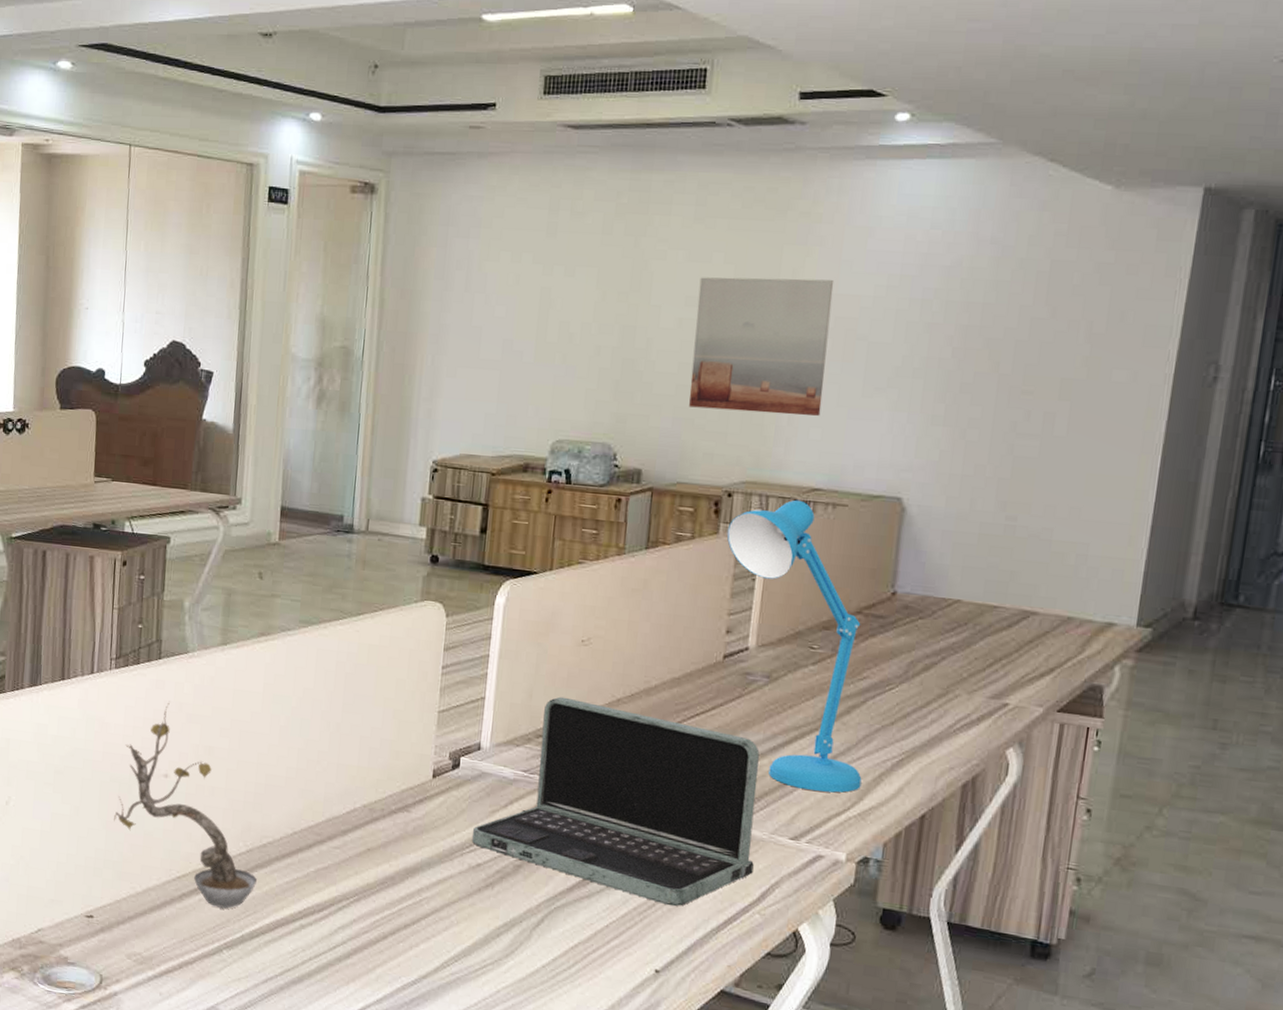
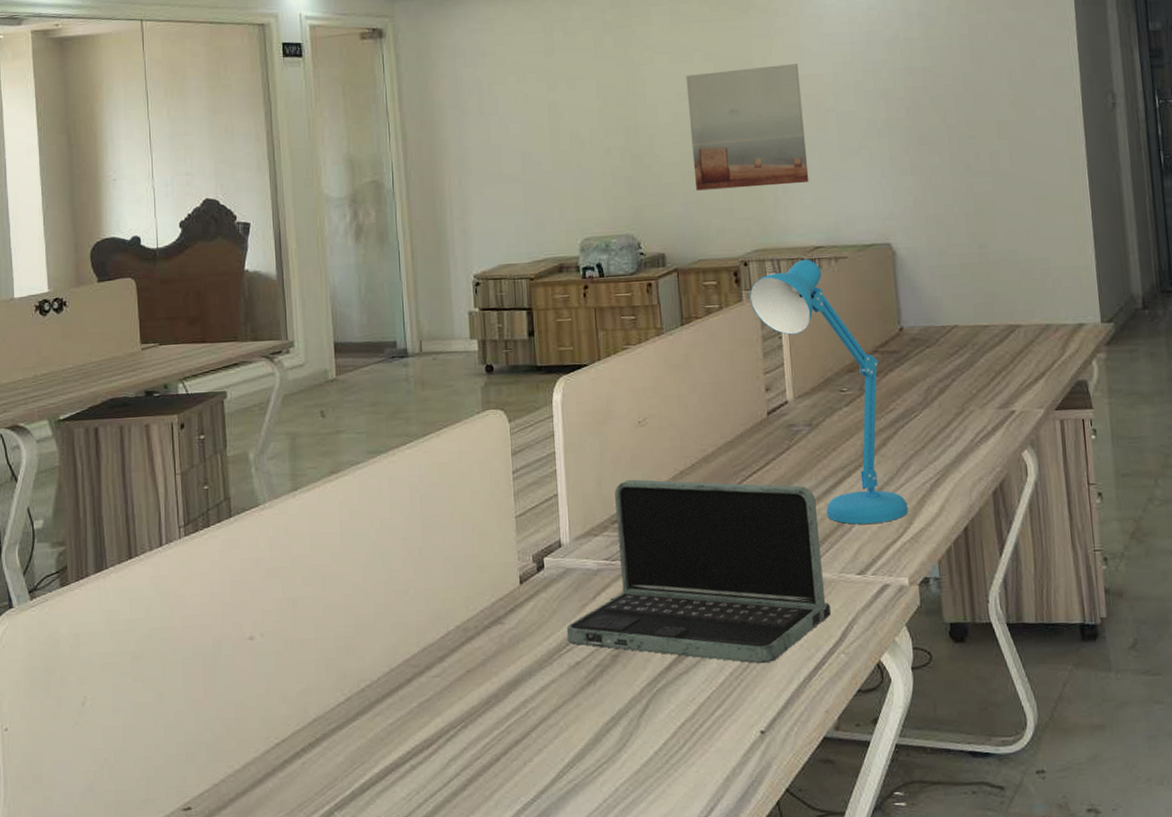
plant: present [114,702,258,909] -> none [201,560,361,767]

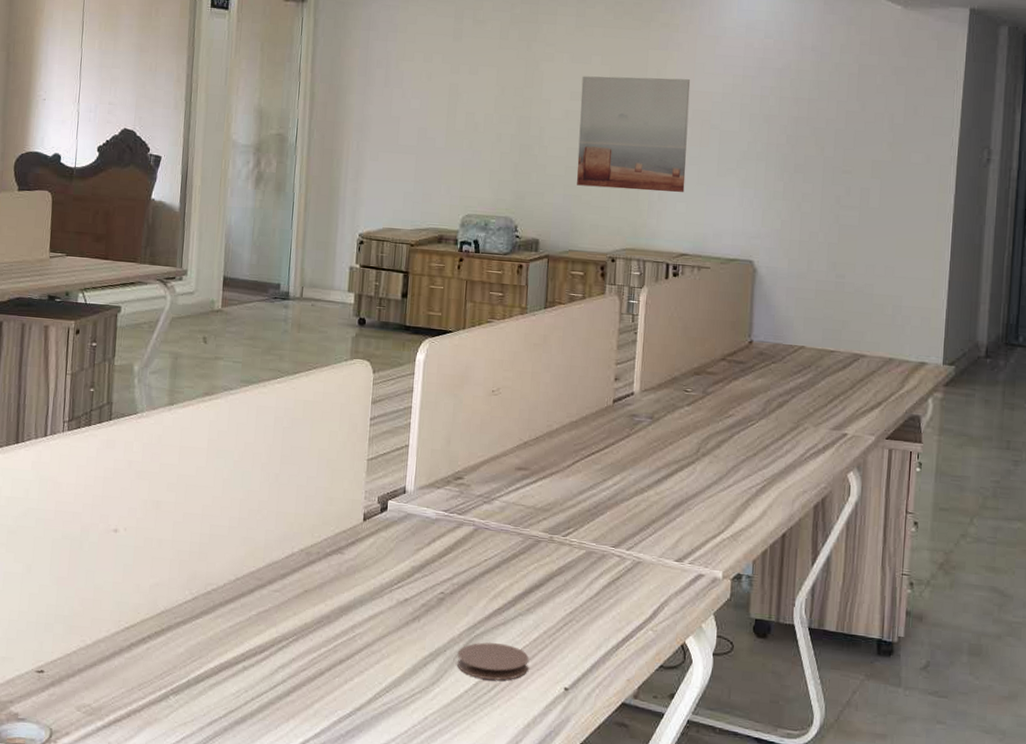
laptop: present [567,479,831,664] -> none [400,442,647,628]
coaster: none [641,694,720,736] -> present [457,642,529,681]
desk lamp: present [749,259,908,524] -> none [612,263,732,518]

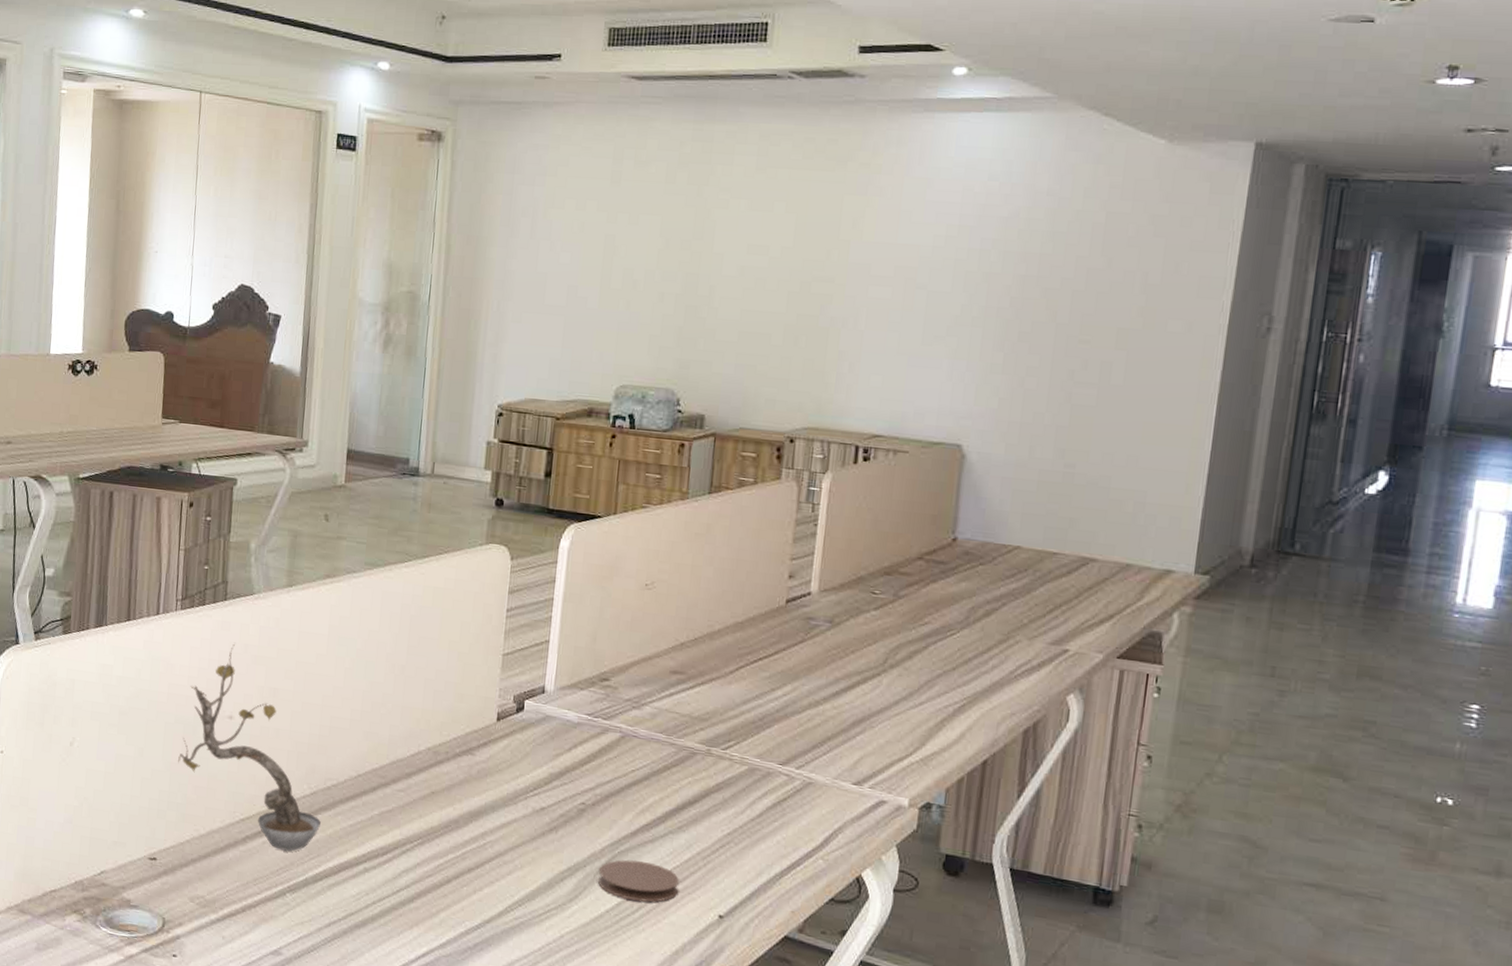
plant: none [65,460,203,656] -> present [178,643,322,852]
wall art: present [576,76,691,192] -> none [751,226,894,363]

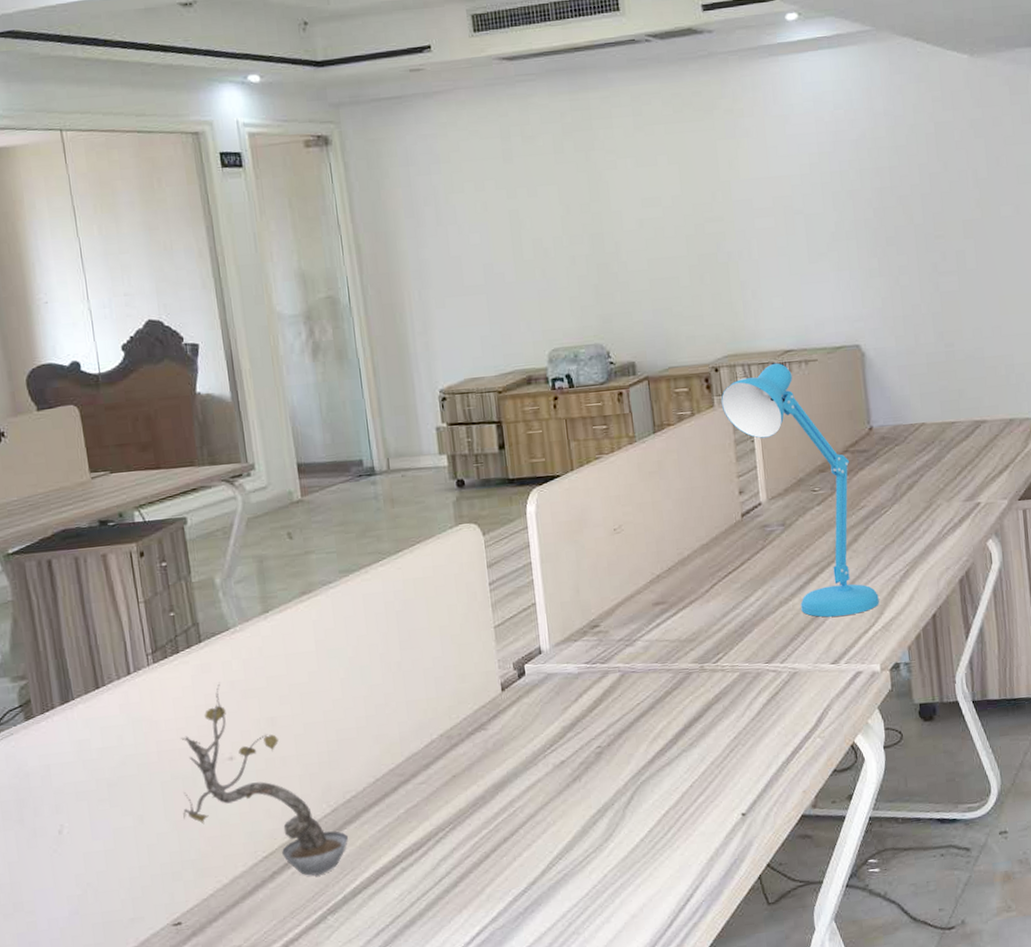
coaster: present [598,859,679,902] -> none [626,784,702,824]
desk lamp: none [789,446,924,738] -> present [721,363,879,617]

